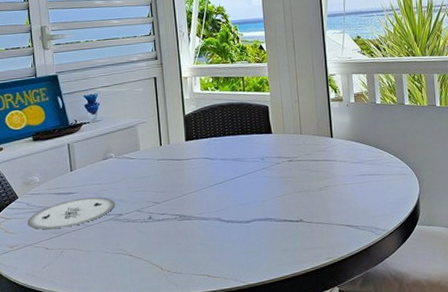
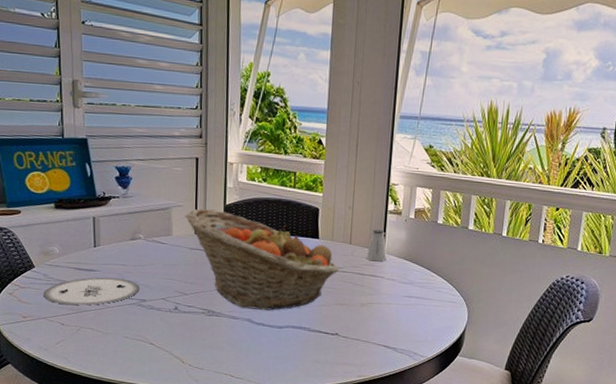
fruit basket: none [150,121,294,209] -> present [185,209,339,311]
saltshaker: none [317,117,336,147] -> present [366,229,387,262]

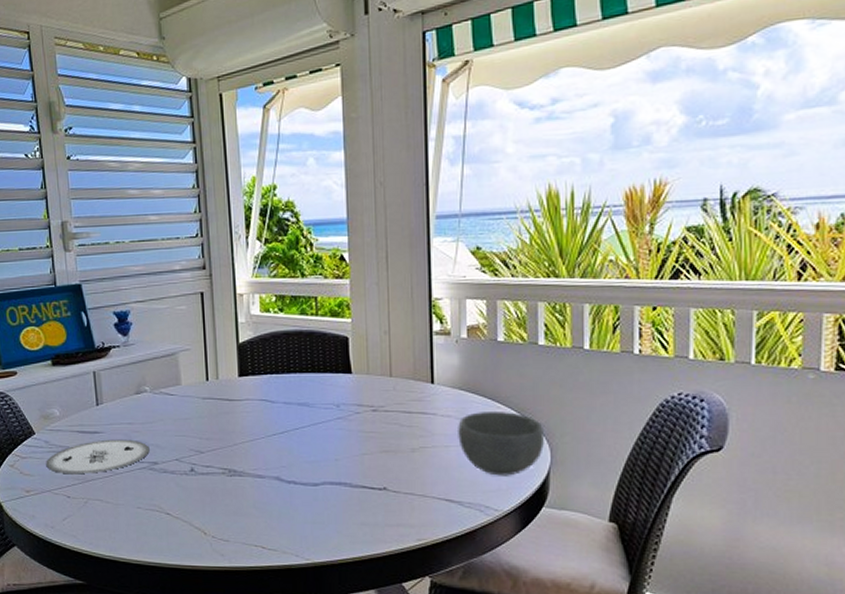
fruit basket: present [185,209,339,311] -> none [194,350,380,465]
saltshaker: present [366,229,387,262] -> none [412,356,438,395]
bowl: none [398,278,465,331] -> present [456,412,545,476]

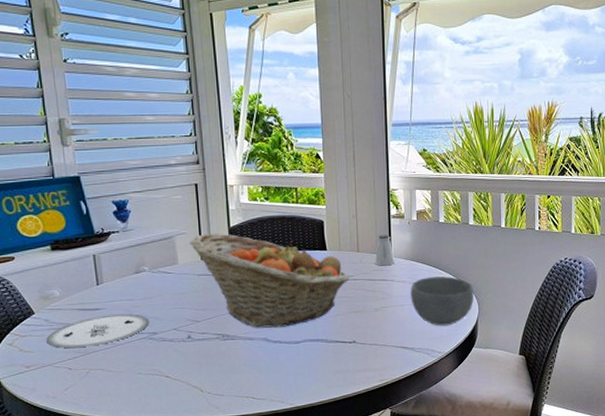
fruit basket: none [194,350,380,465] -> present [189,233,350,328]
saltshaker: none [412,356,438,395] -> present [374,235,395,266]

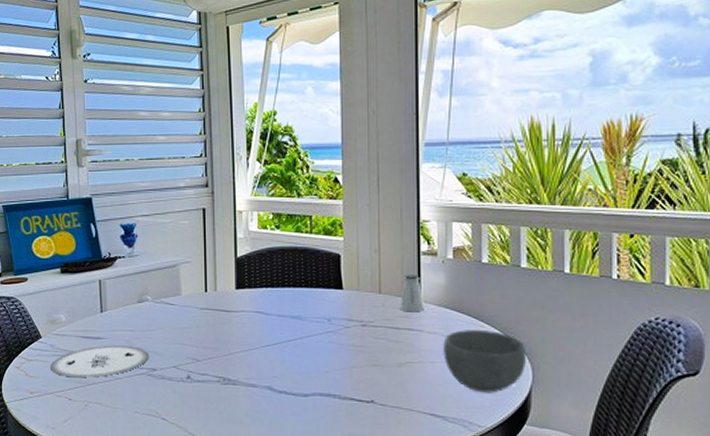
fruit basket: present [189,233,350,328] -> none [194,264,369,376]

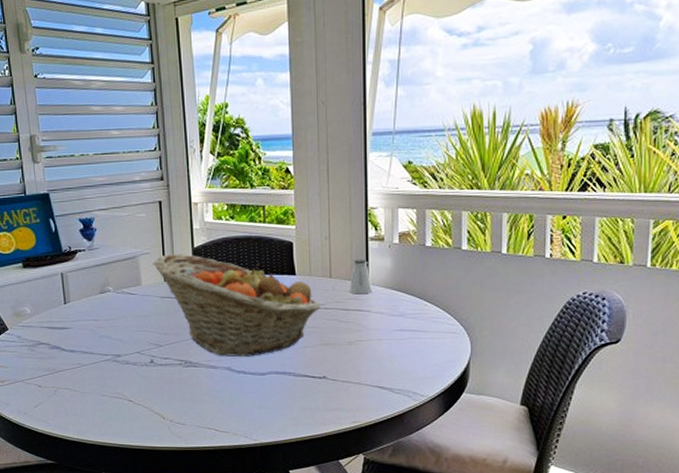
plate: present [50,345,149,378] -> none [18,334,113,366]
fruit basket: none [194,264,369,376] -> present [153,254,321,357]
bowl: present [442,330,527,393] -> none [388,309,466,366]

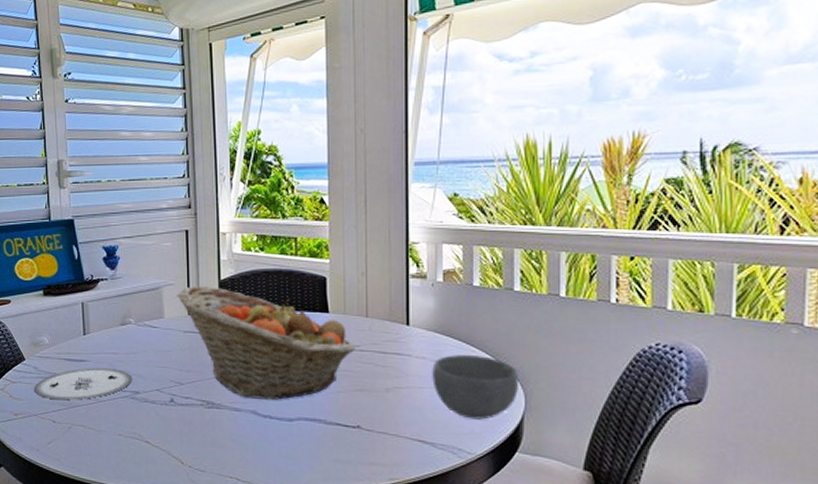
plate: none [18,334,113,366] -> present [34,368,132,400]
saltshaker: present [349,259,373,295] -> none [387,298,413,337]
bowl: none [388,309,466,366] -> present [431,355,520,420]

